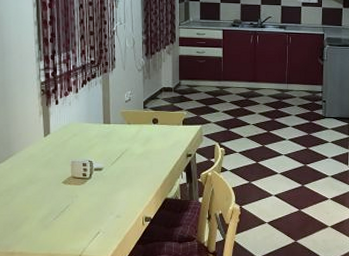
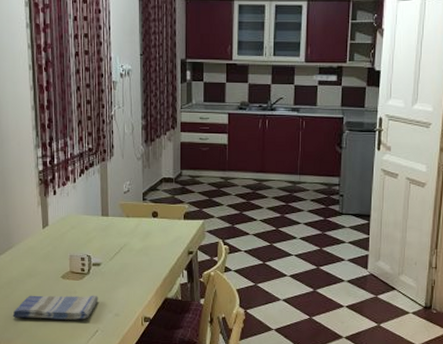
dish towel: none [12,198,100,224] -> present [12,295,99,320]

